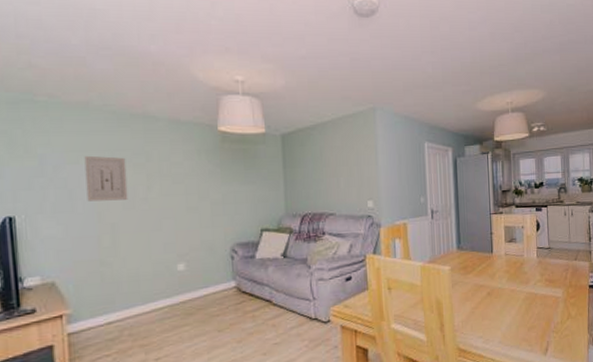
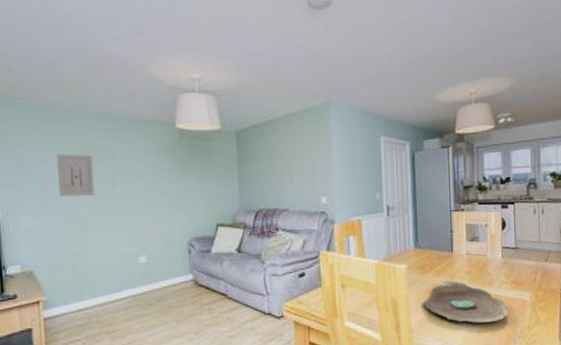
decorative bowl: none [466,280,543,320] -> present [423,280,508,323]

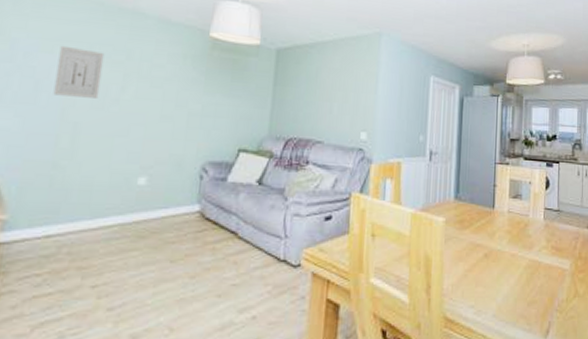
decorative bowl: present [423,280,508,323] -> none [458,239,547,291]

